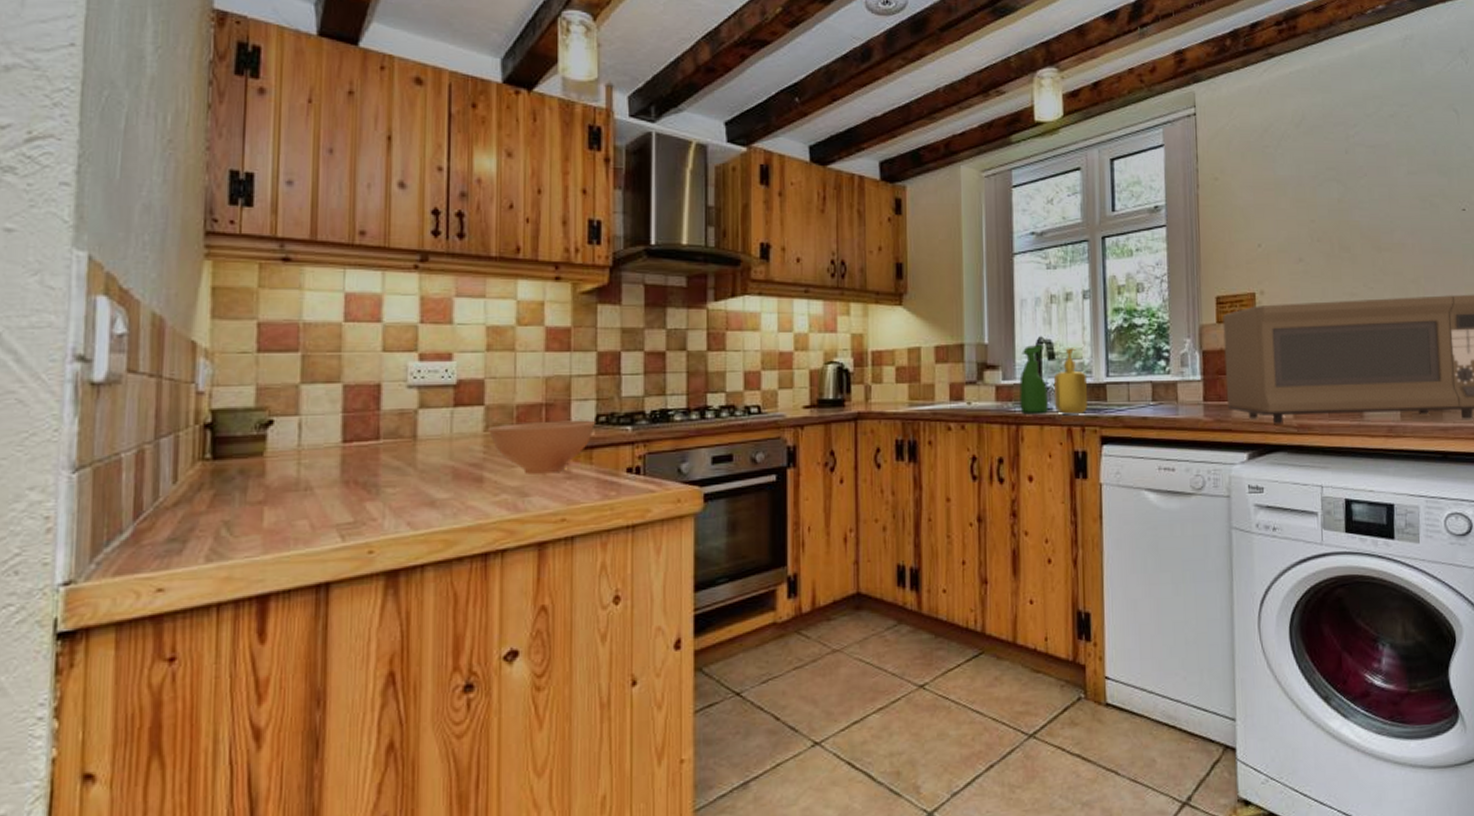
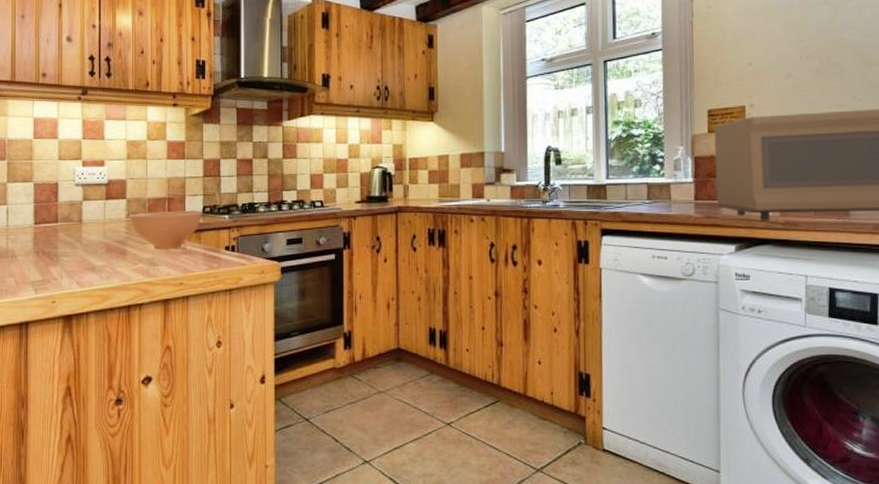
spray bottle: present [1019,345,1048,415] -> none [531,153,555,210]
soap dispenser: present [1053,348,1087,414] -> none [560,155,589,210]

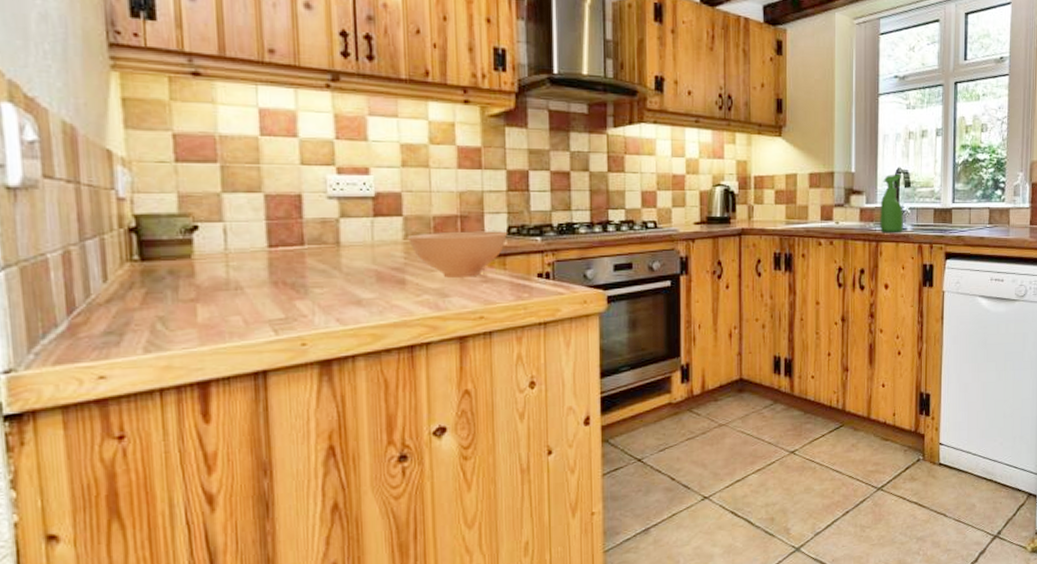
spray bottle: none [531,153,555,210] -> present [880,175,903,233]

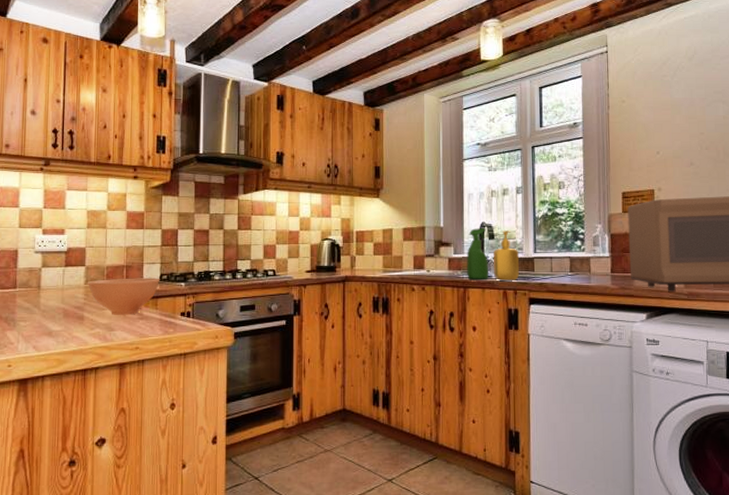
soap dispenser: none [908,178,936,233] -> present [493,231,519,280]

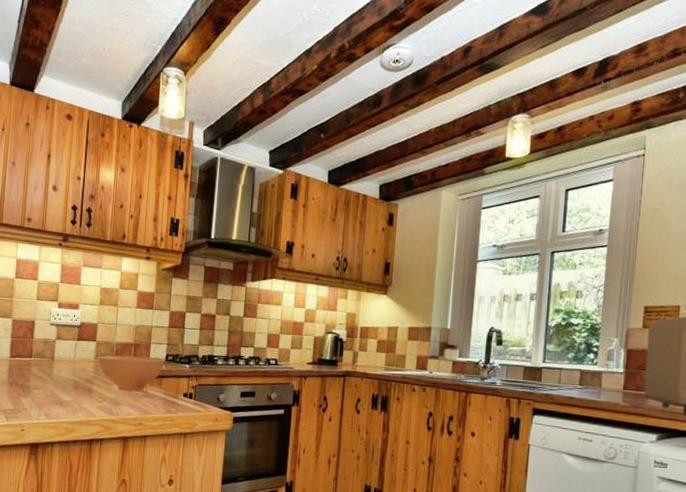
spray bottle: present [467,228,489,281] -> none [470,333,494,387]
soap dispenser: present [493,231,519,280] -> none [498,337,526,389]

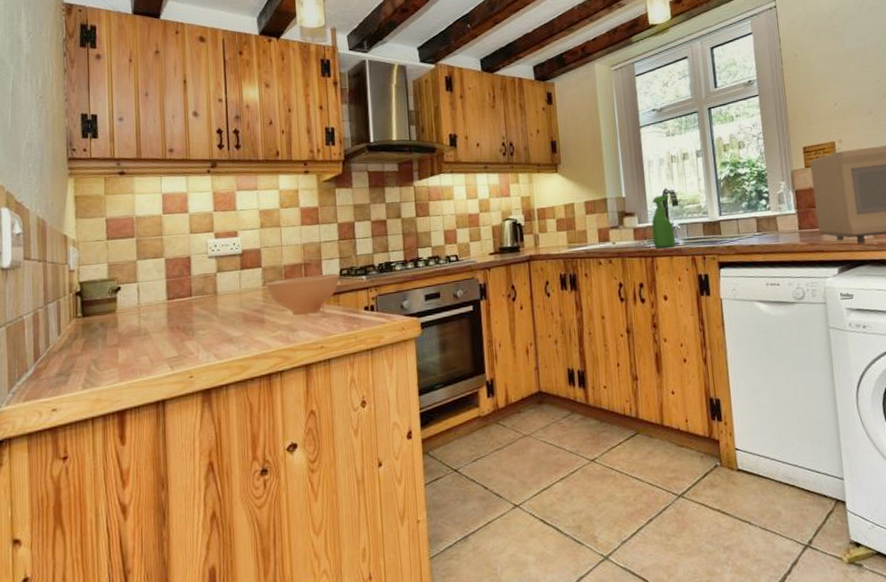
spray bottle: none [470,333,494,387] -> present [651,195,676,249]

